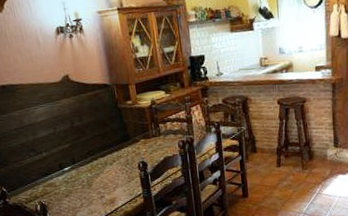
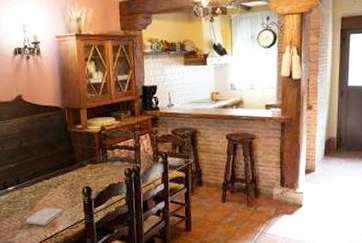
washcloth: none [85,184,120,203] -> present [26,208,63,226]

